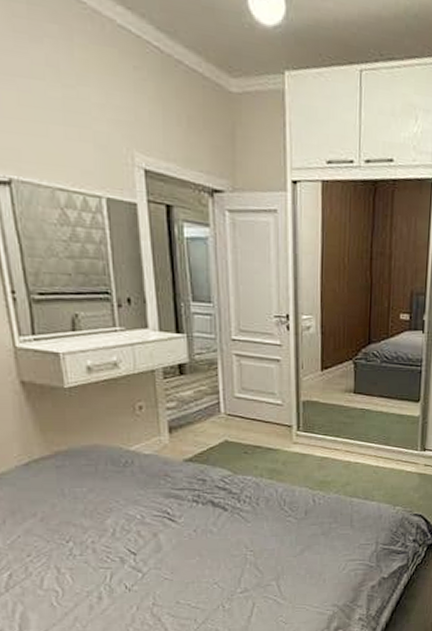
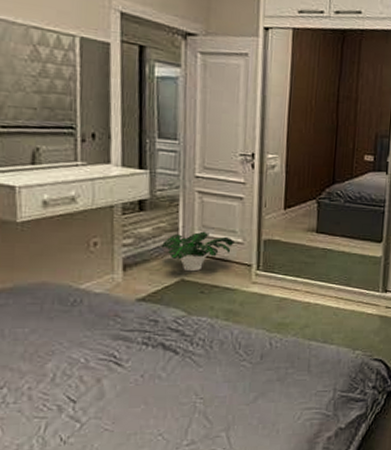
potted plant: none [203,393,274,433] -> present [161,231,235,272]

